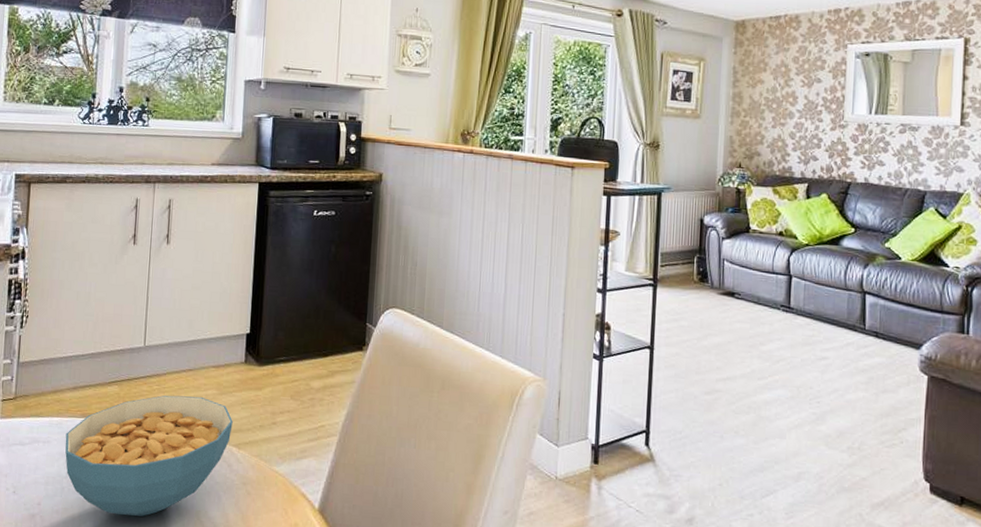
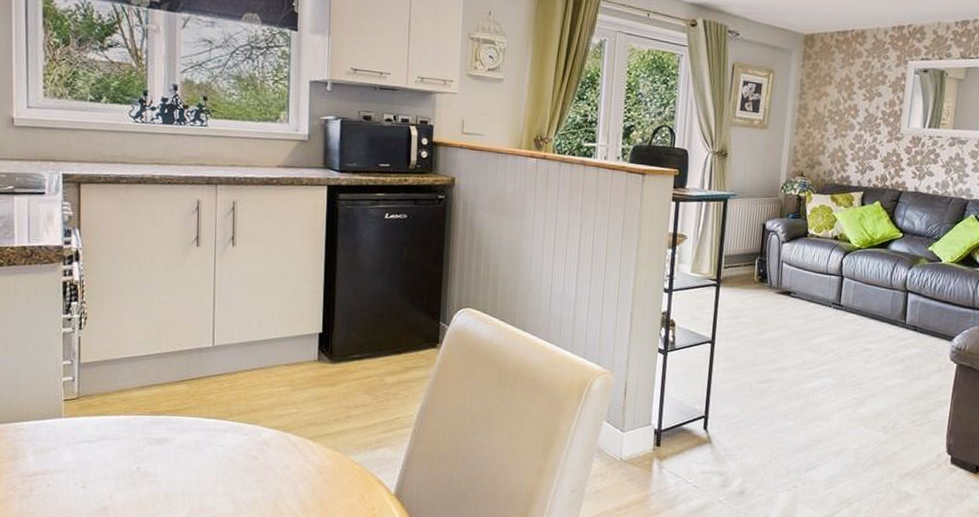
cereal bowl: present [65,395,233,517] -> none [134,392,307,506]

